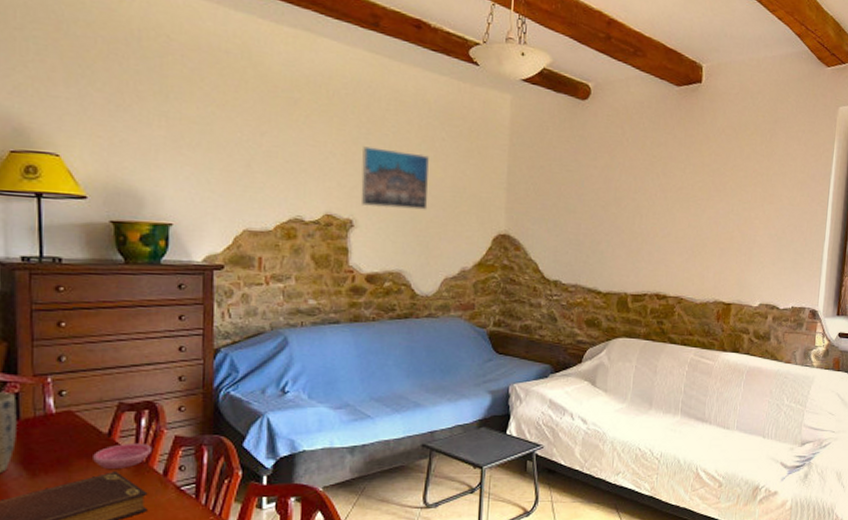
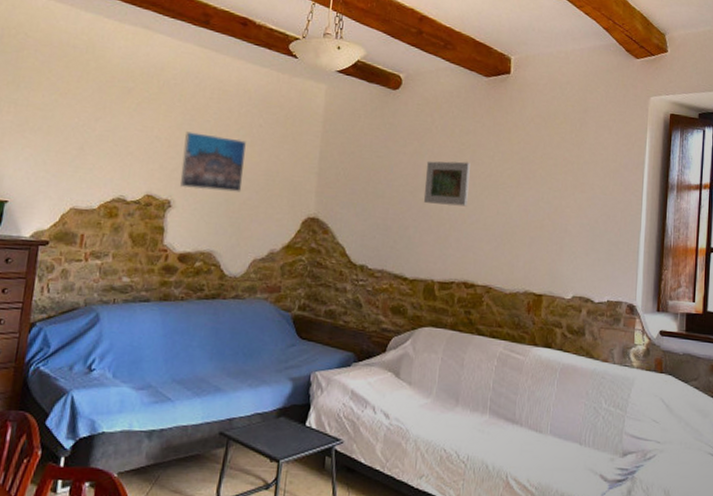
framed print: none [615,174,662,220] -> present [423,161,470,207]

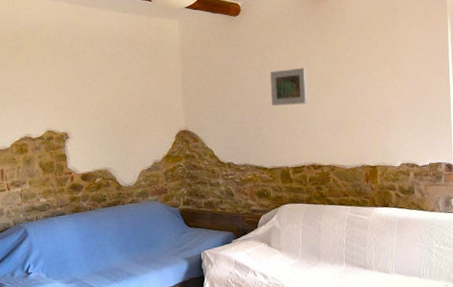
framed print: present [180,131,246,192] -> none [70,75,123,121]

